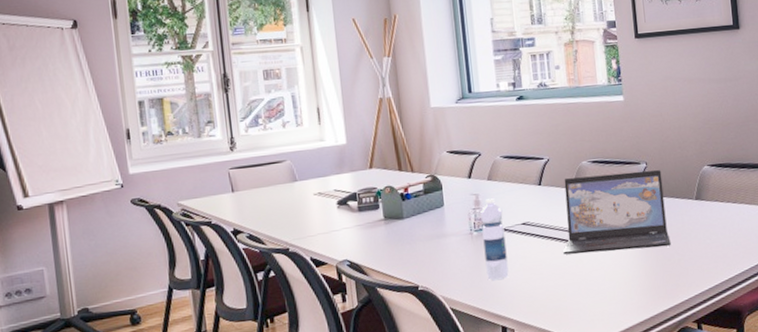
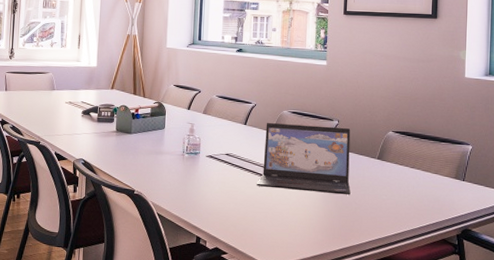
water bottle: present [480,198,509,280] -> none [191,129,211,197]

